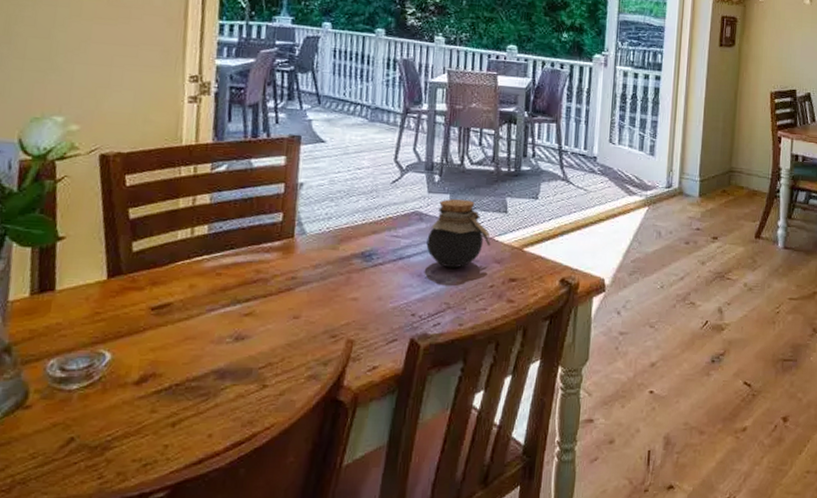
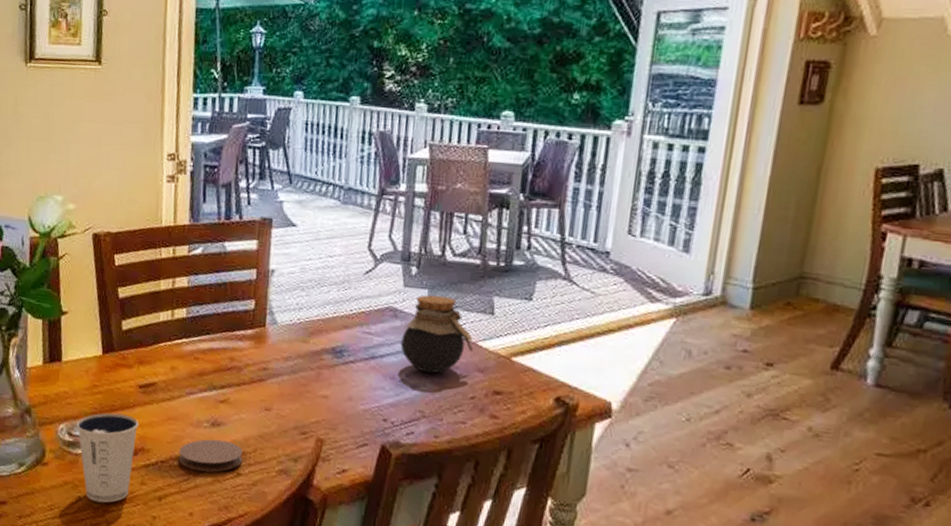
dixie cup: none [70,340,150,441] -> present [76,412,139,503]
coaster: none [196,354,270,388] -> present [179,439,243,472]

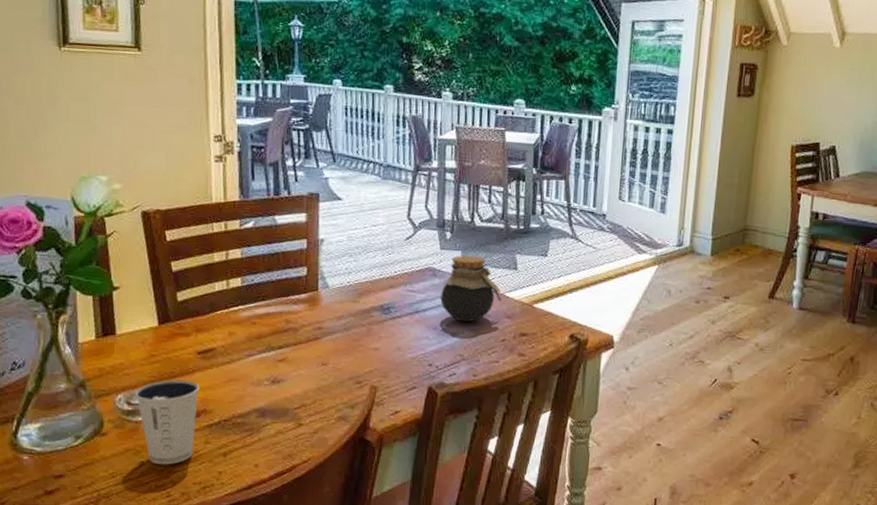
coaster: present [179,439,243,472] -> none [241,395,303,426]

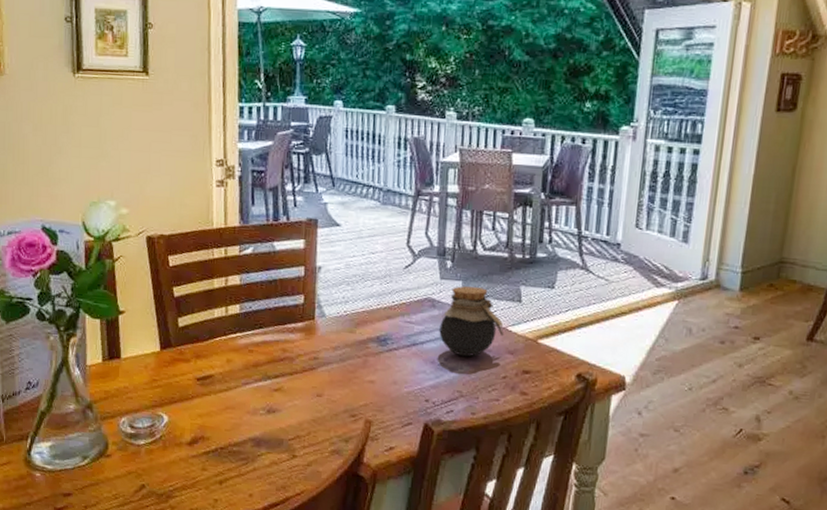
dixie cup: present [134,379,200,465] -> none [137,404,198,490]

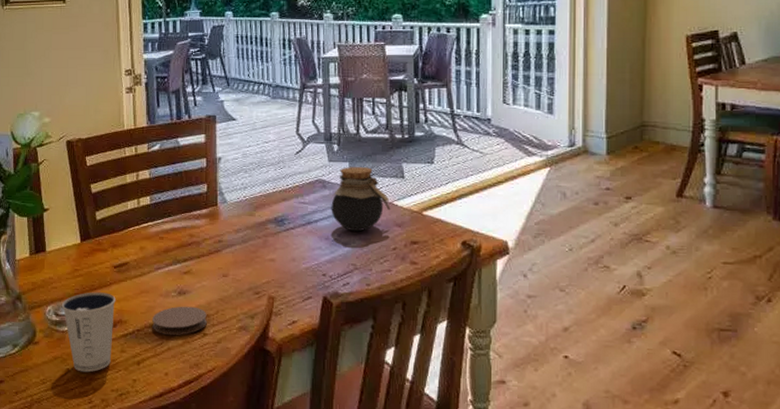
dixie cup: none [137,404,198,490] -> present [61,292,116,373]
coaster: none [237,425,298,456] -> present [152,306,207,335]

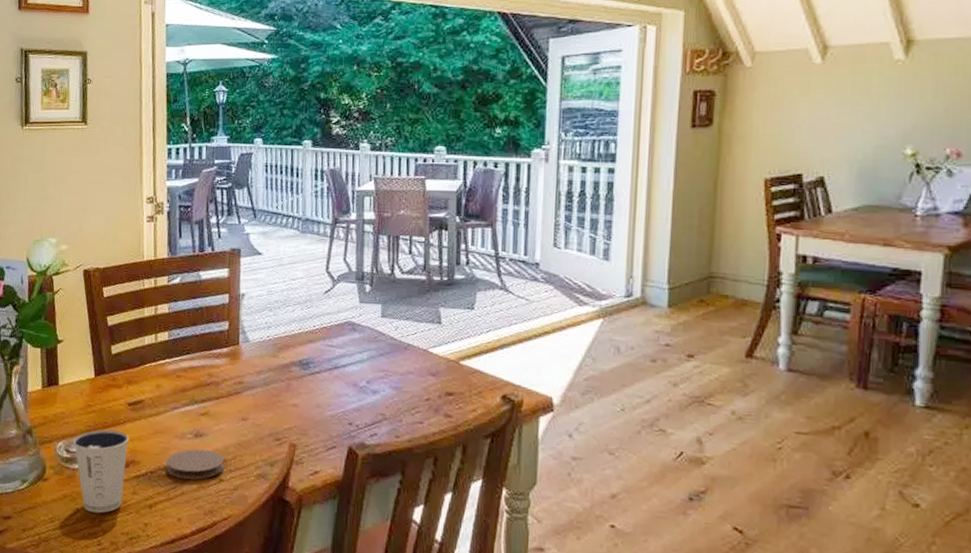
jar: present [331,167,391,232] -> none [360,309,426,380]

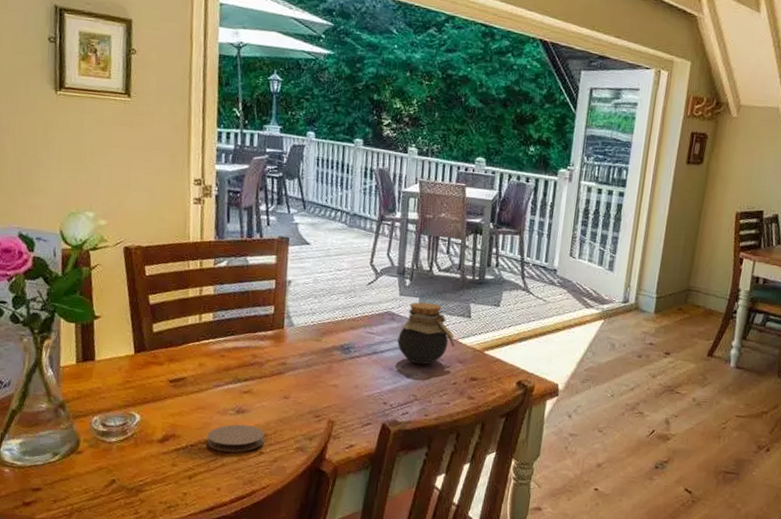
dixie cup: present [73,429,129,513] -> none [109,404,170,484]
jar: none [360,309,426,380] -> present [397,302,455,365]

